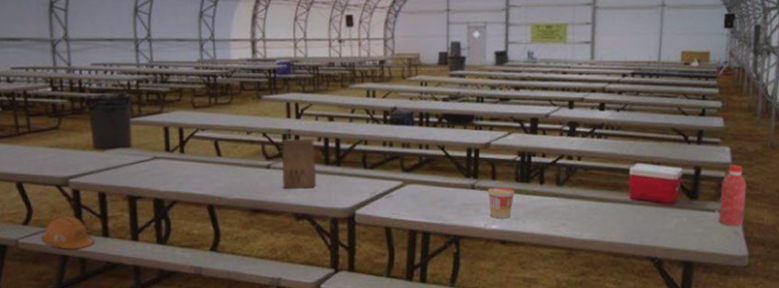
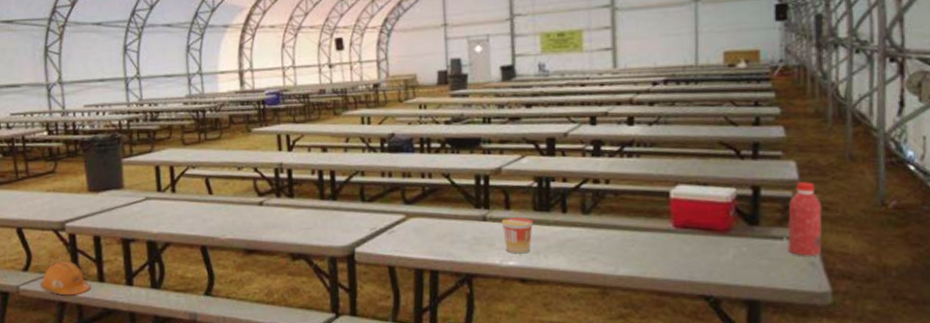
paper bag: present [281,138,317,189] -> none [274,172,312,227]

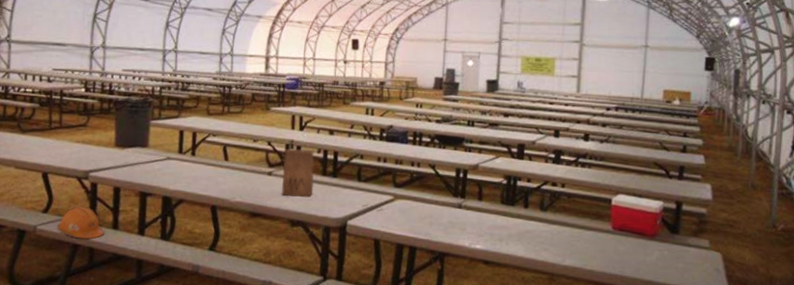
paper bag: none [274,172,312,227] -> present [281,148,315,197]
food container: present [501,218,533,254] -> none [473,208,500,240]
beverage bottle: present [783,182,823,257] -> none [696,202,728,265]

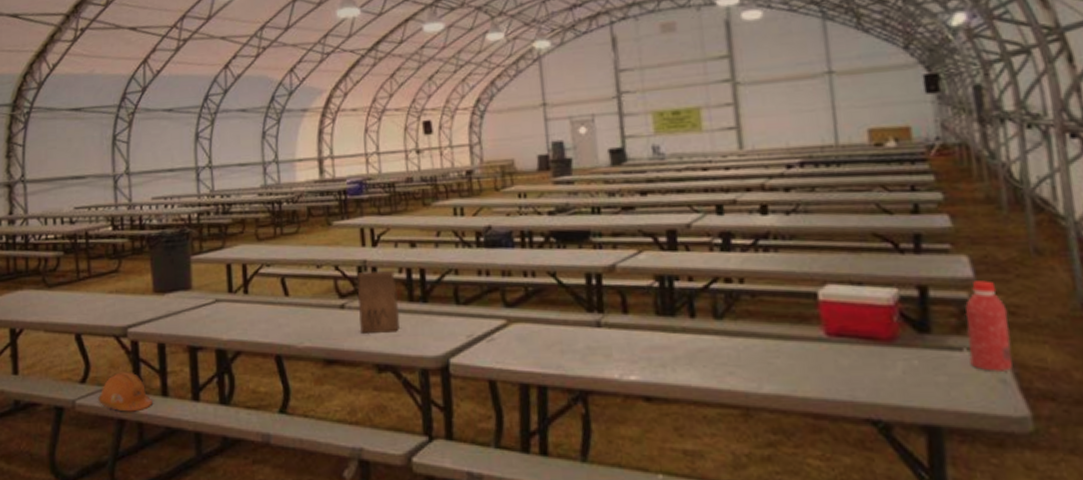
beverage bottle: none [696,202,728,265] -> present [962,280,1013,373]

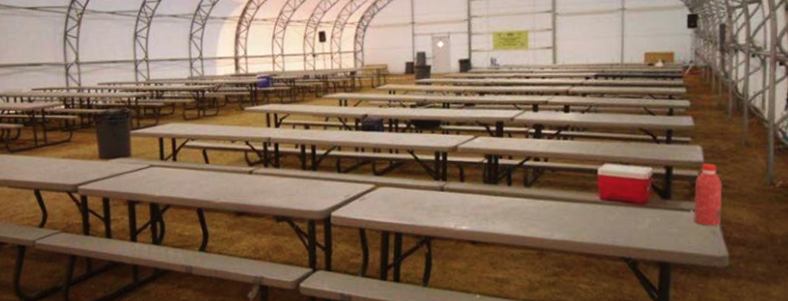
hard hat: present [98,372,152,412] -> none [54,219,99,250]
paper bag: present [357,270,400,333] -> none [262,145,295,193]

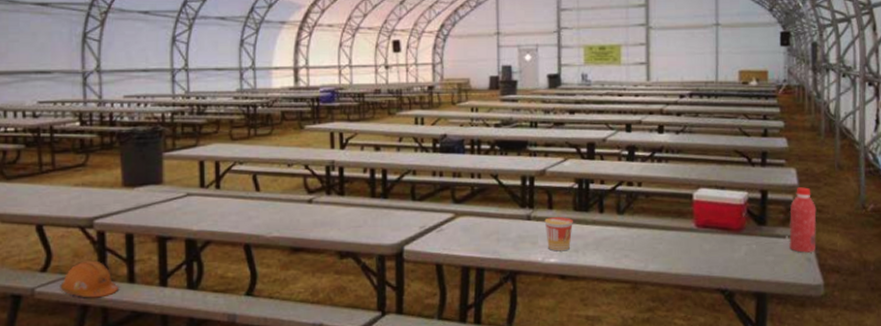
hard hat: none [54,219,99,250] -> present [60,260,118,298]
food container: none [456,189,483,220] -> present [544,217,573,252]

